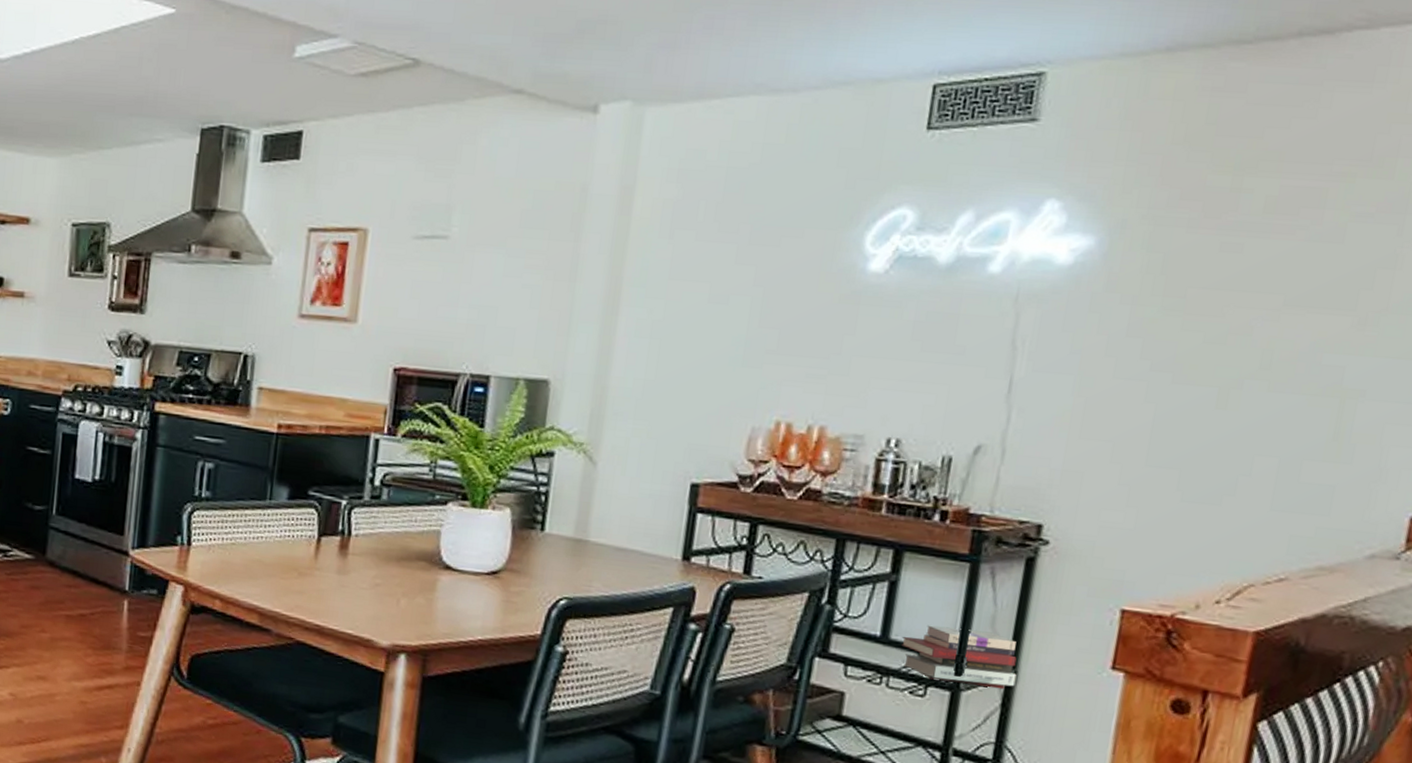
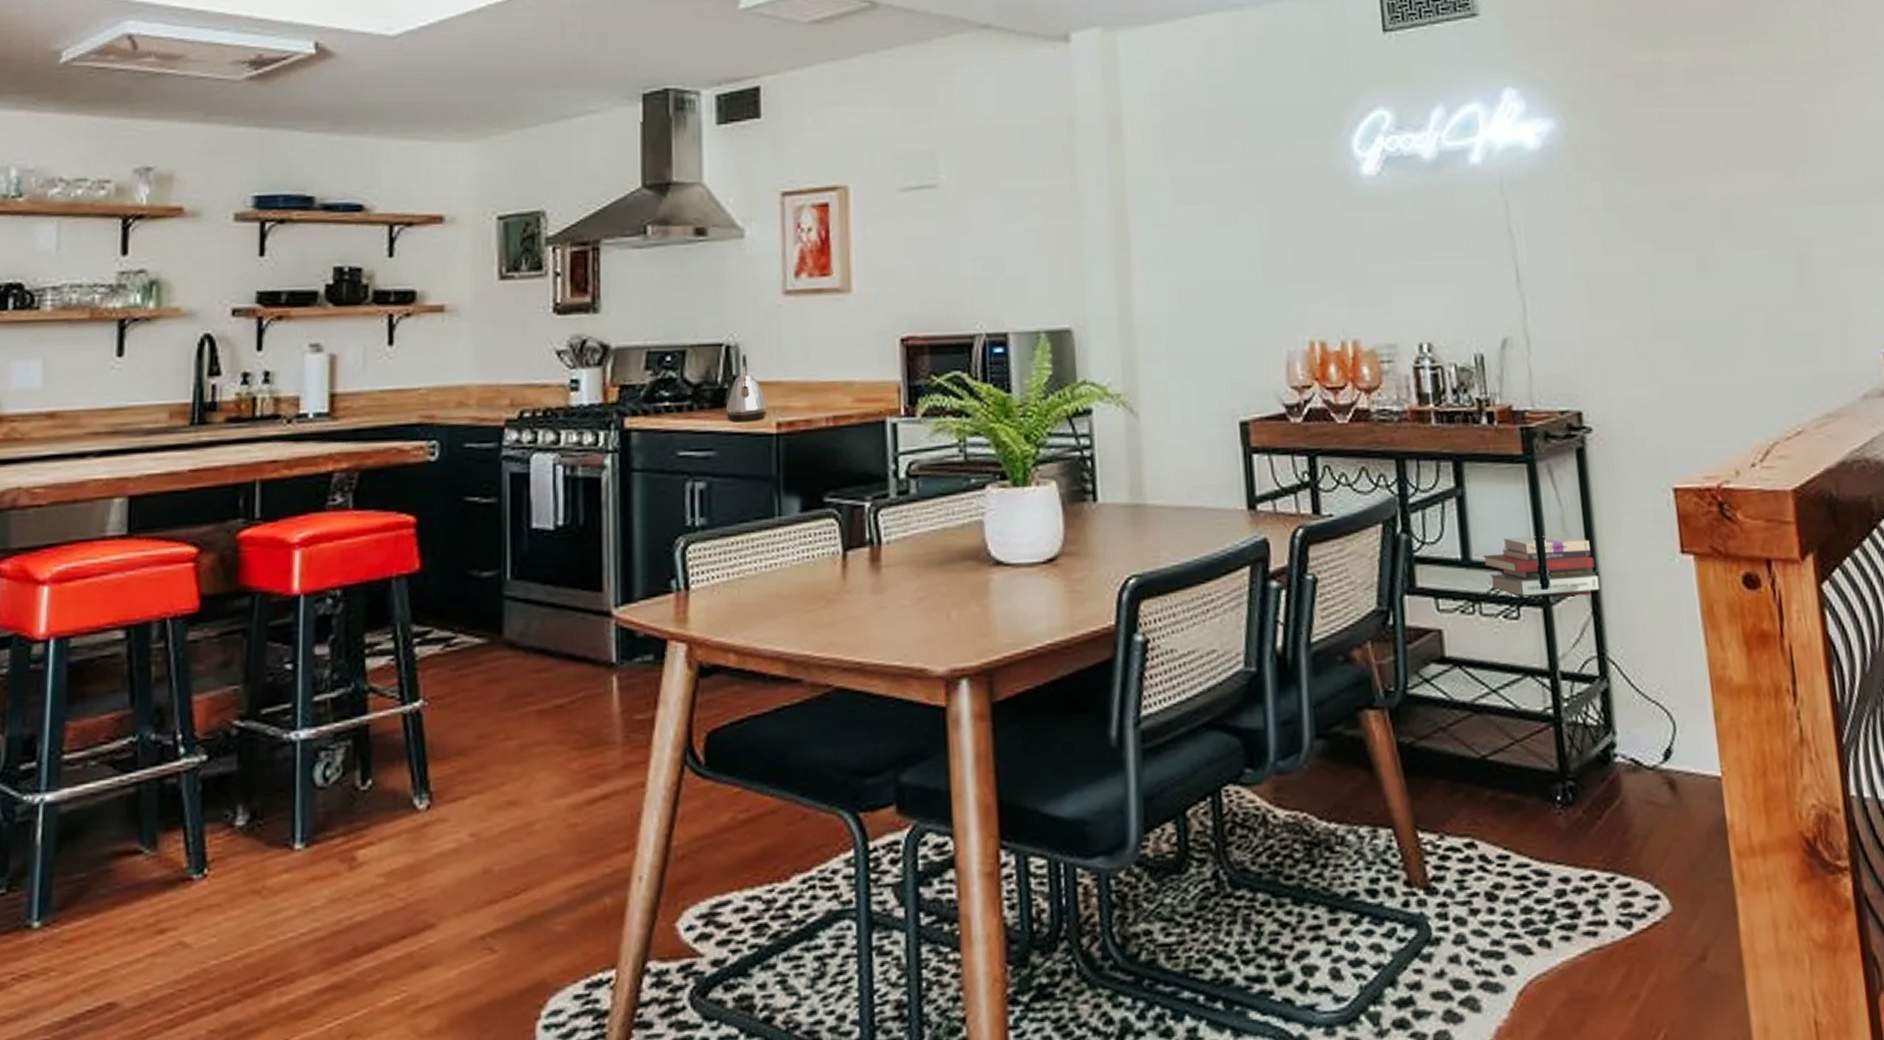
kettle: none [237,364,273,421] -> present [725,354,769,423]

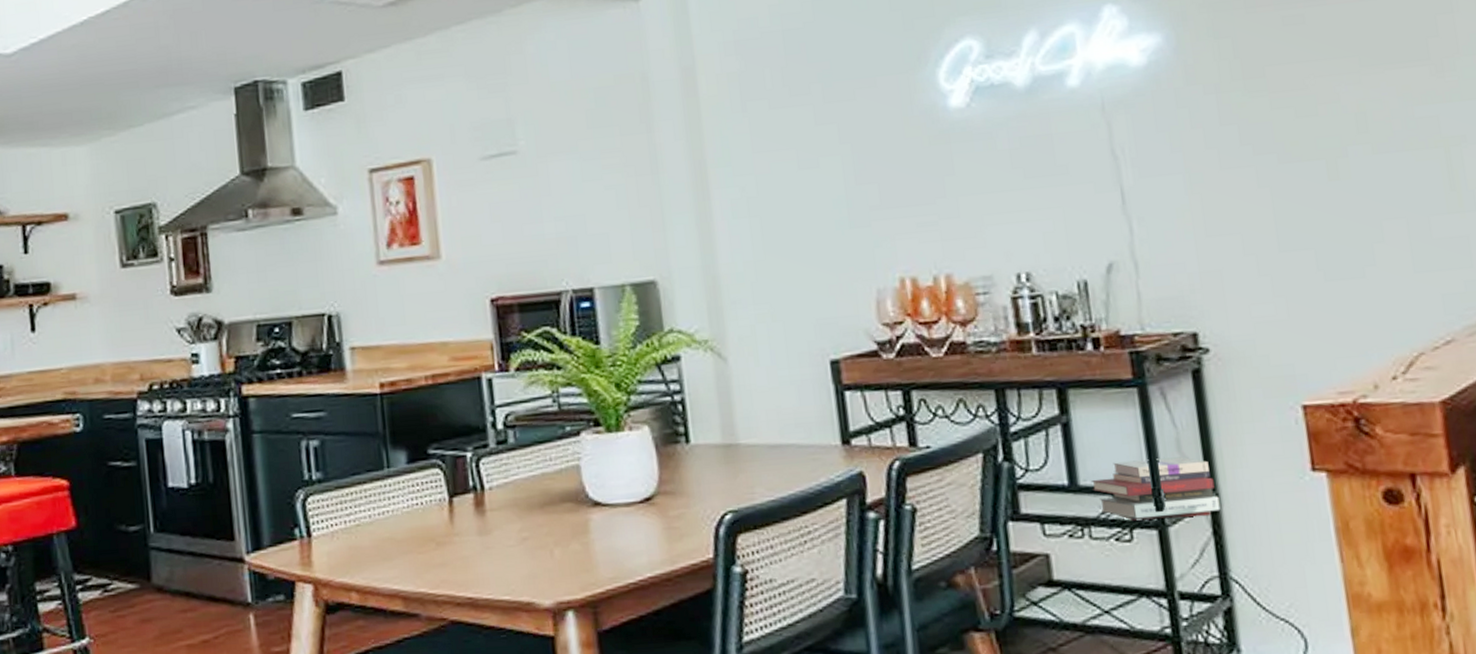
kettle: present [725,354,769,423] -> none [331,322,371,385]

